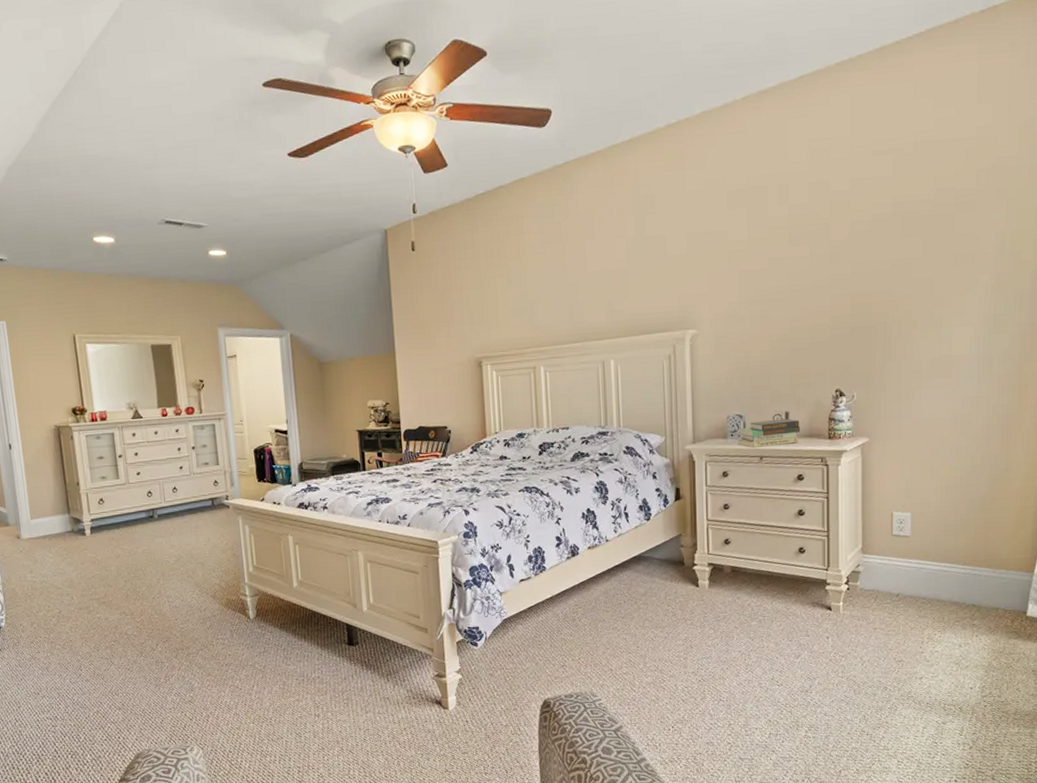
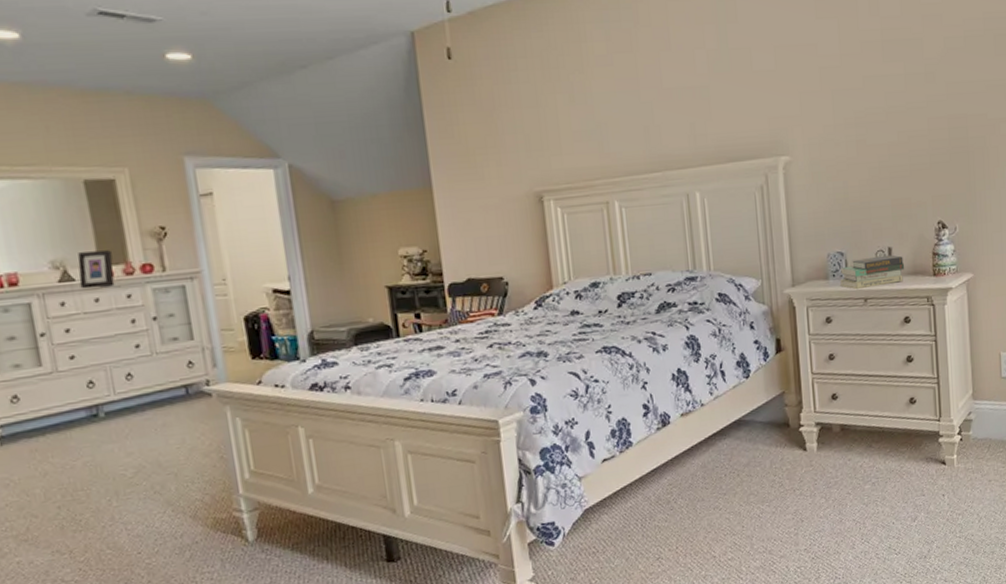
picture frame: none [145,396,168,424] -> present [78,250,115,289]

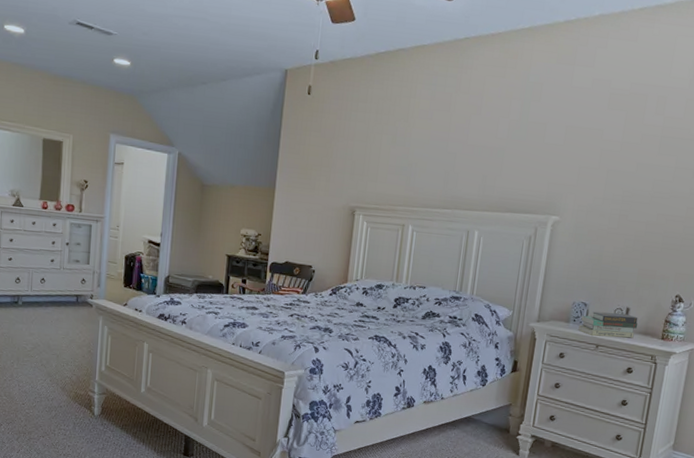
picture frame: present [78,250,115,289] -> none [25,188,50,216]

